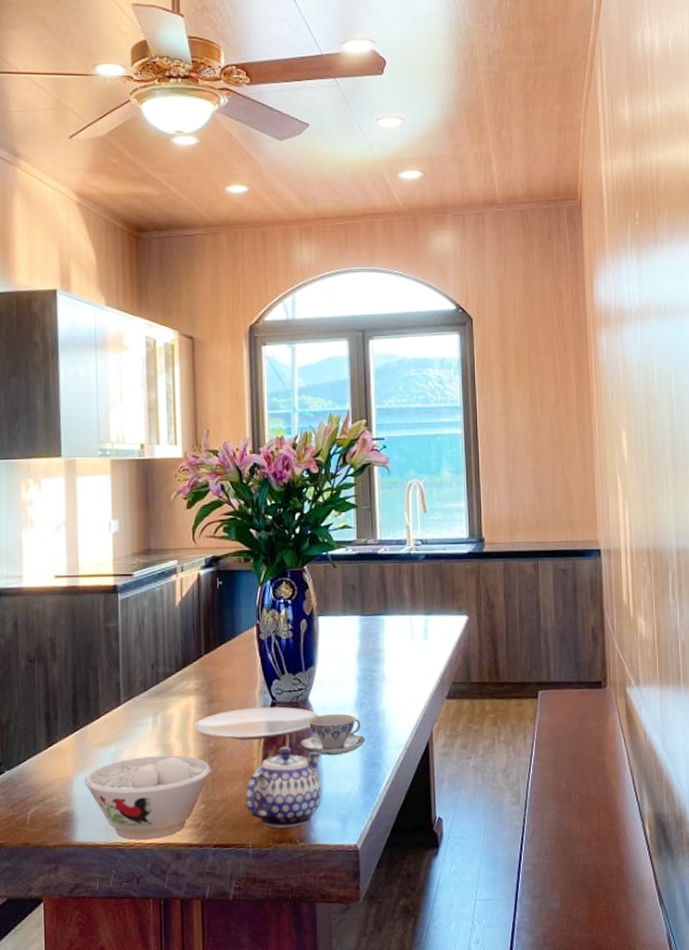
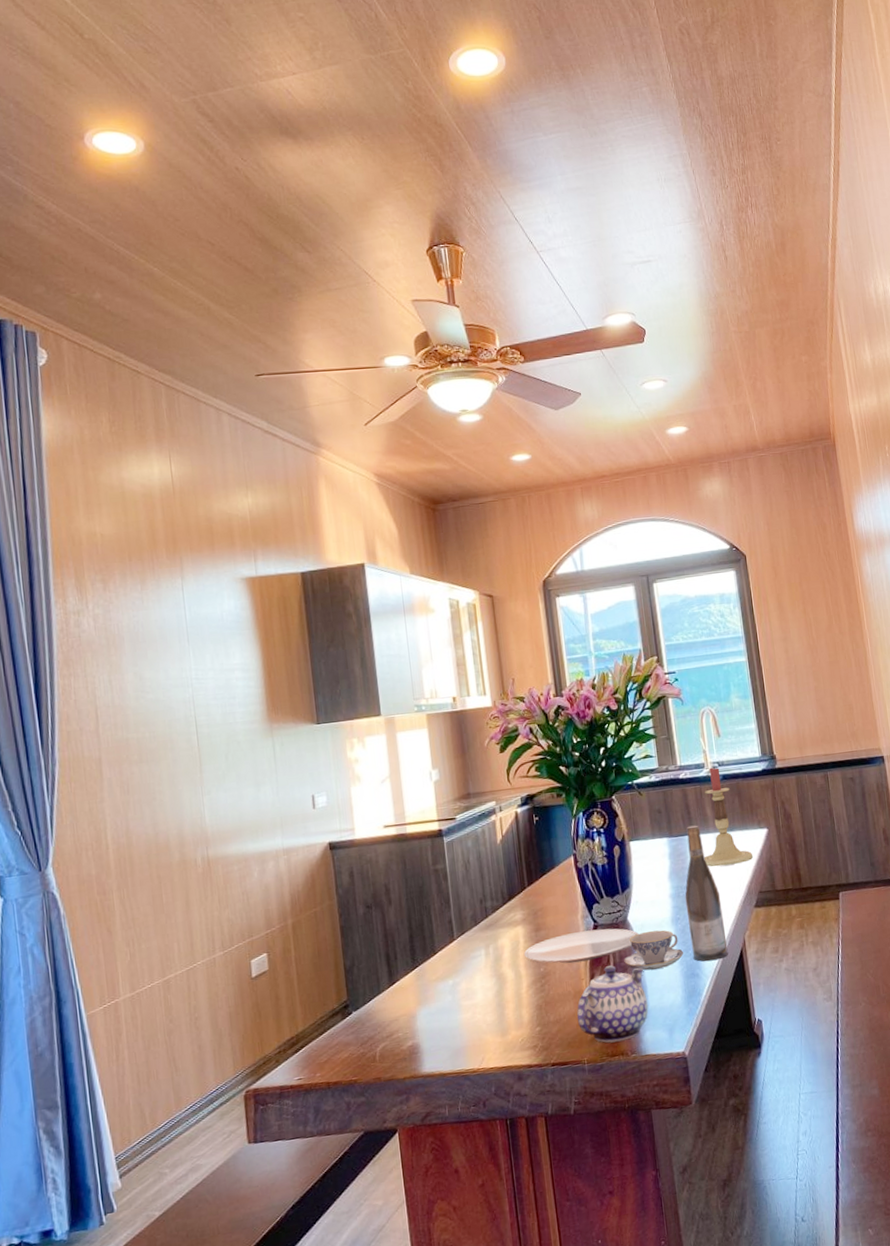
bowl: present [84,755,212,840] -> none [427,982,544,1066]
wine bottle: none [372,605,413,752] -> present [684,825,728,962]
candlestick: none [397,545,449,652] -> present [704,767,753,867]

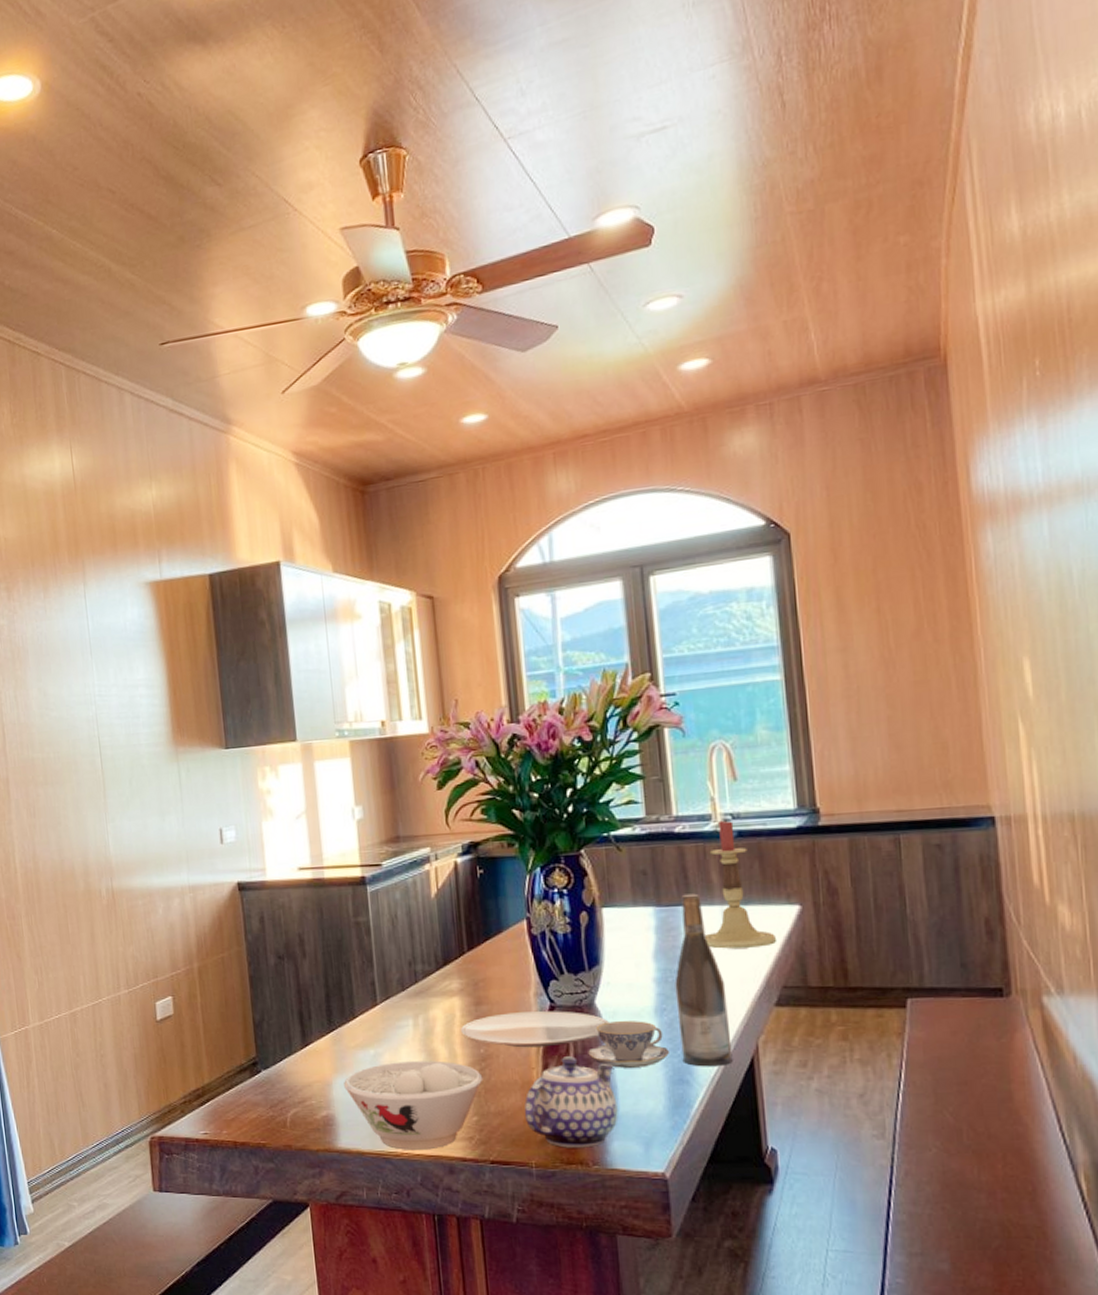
bowl: none [427,982,544,1066] -> present [344,1060,483,1150]

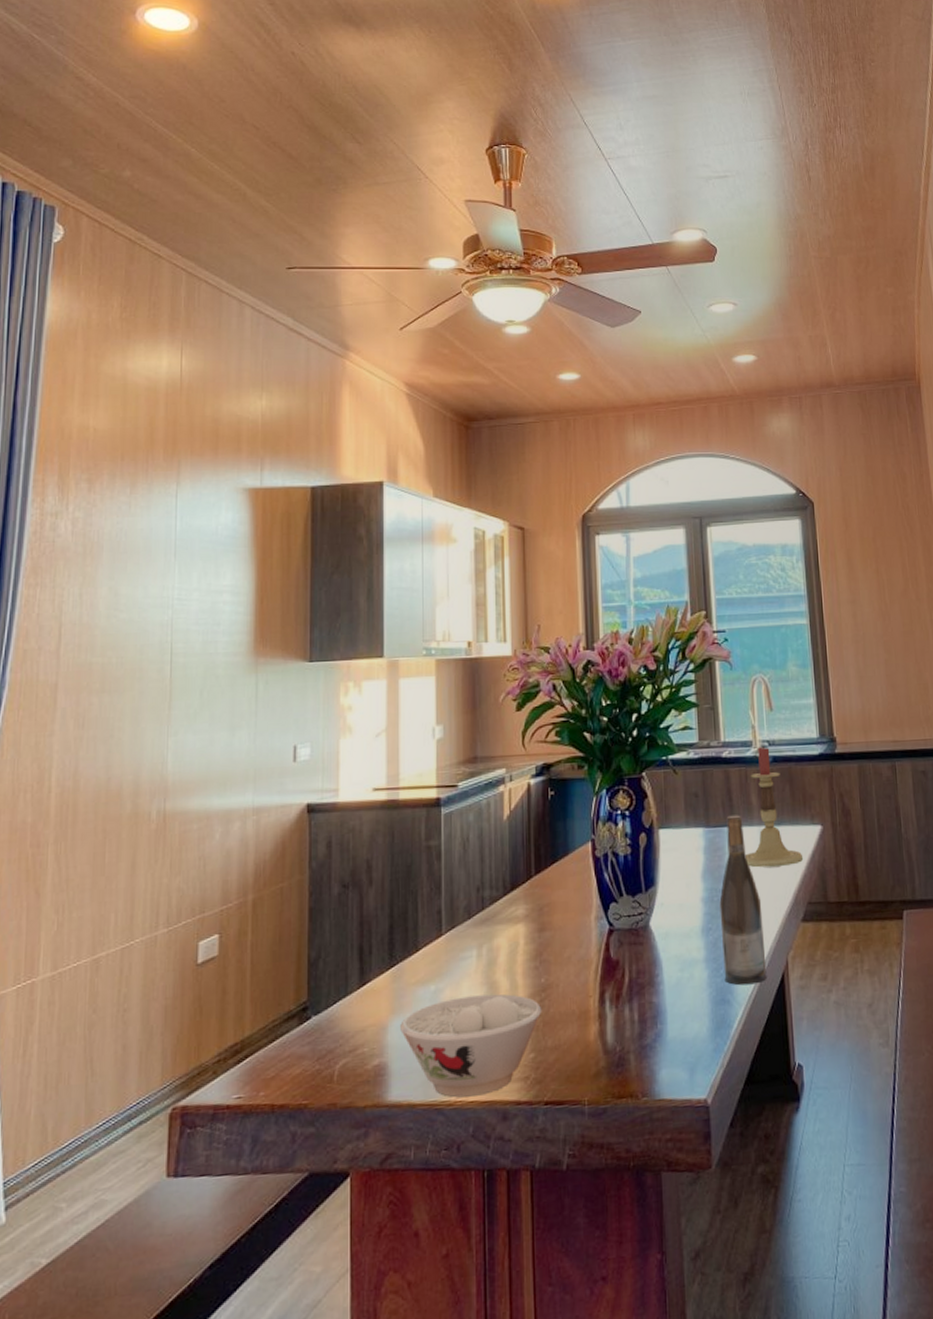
plate: present [461,1011,609,1048] -> none [524,934,662,975]
teapot: present [524,1056,618,1148] -> none [579,981,667,1081]
teacup: present [588,1021,669,1068] -> none [642,941,713,991]

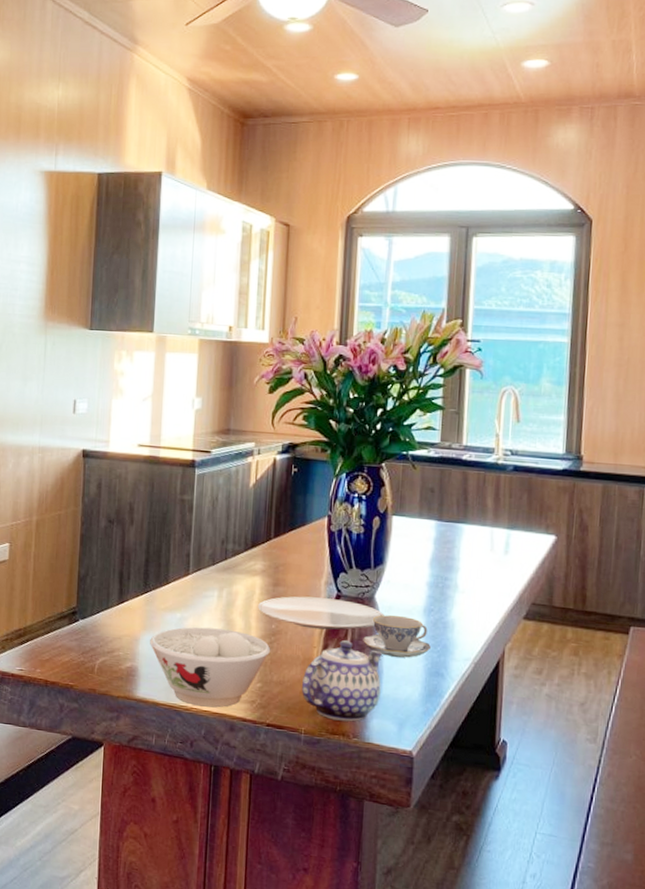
plate: none [524,934,662,975] -> present [258,596,384,630]
teapot: none [579,981,667,1081] -> present [301,640,383,722]
teacup: none [642,941,713,991] -> present [363,615,431,658]
wine bottle: present [719,815,767,986] -> none [440,513,486,665]
candlestick: present [746,746,803,868] -> none [475,454,532,568]

